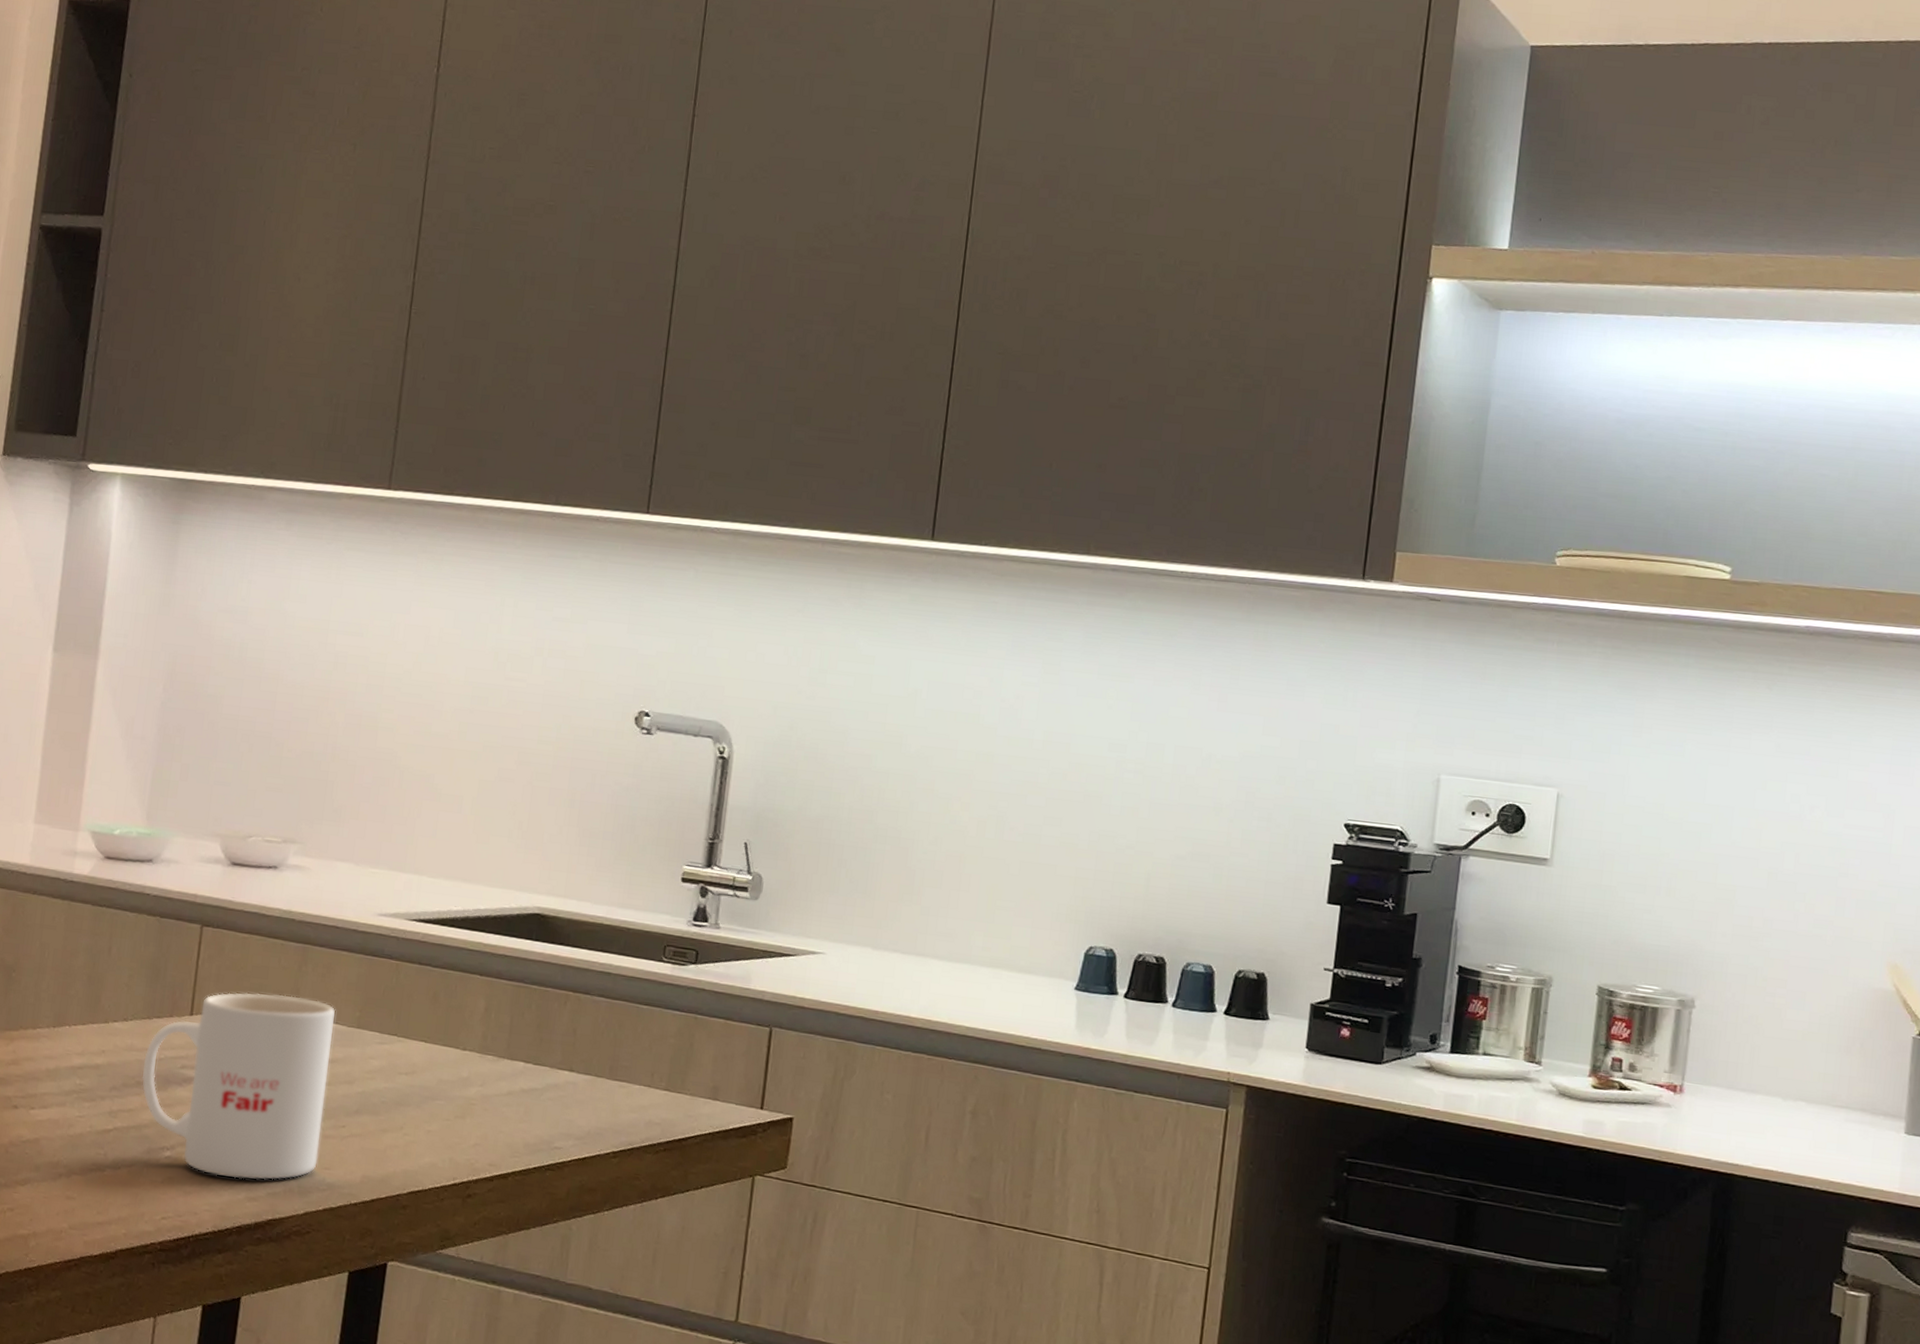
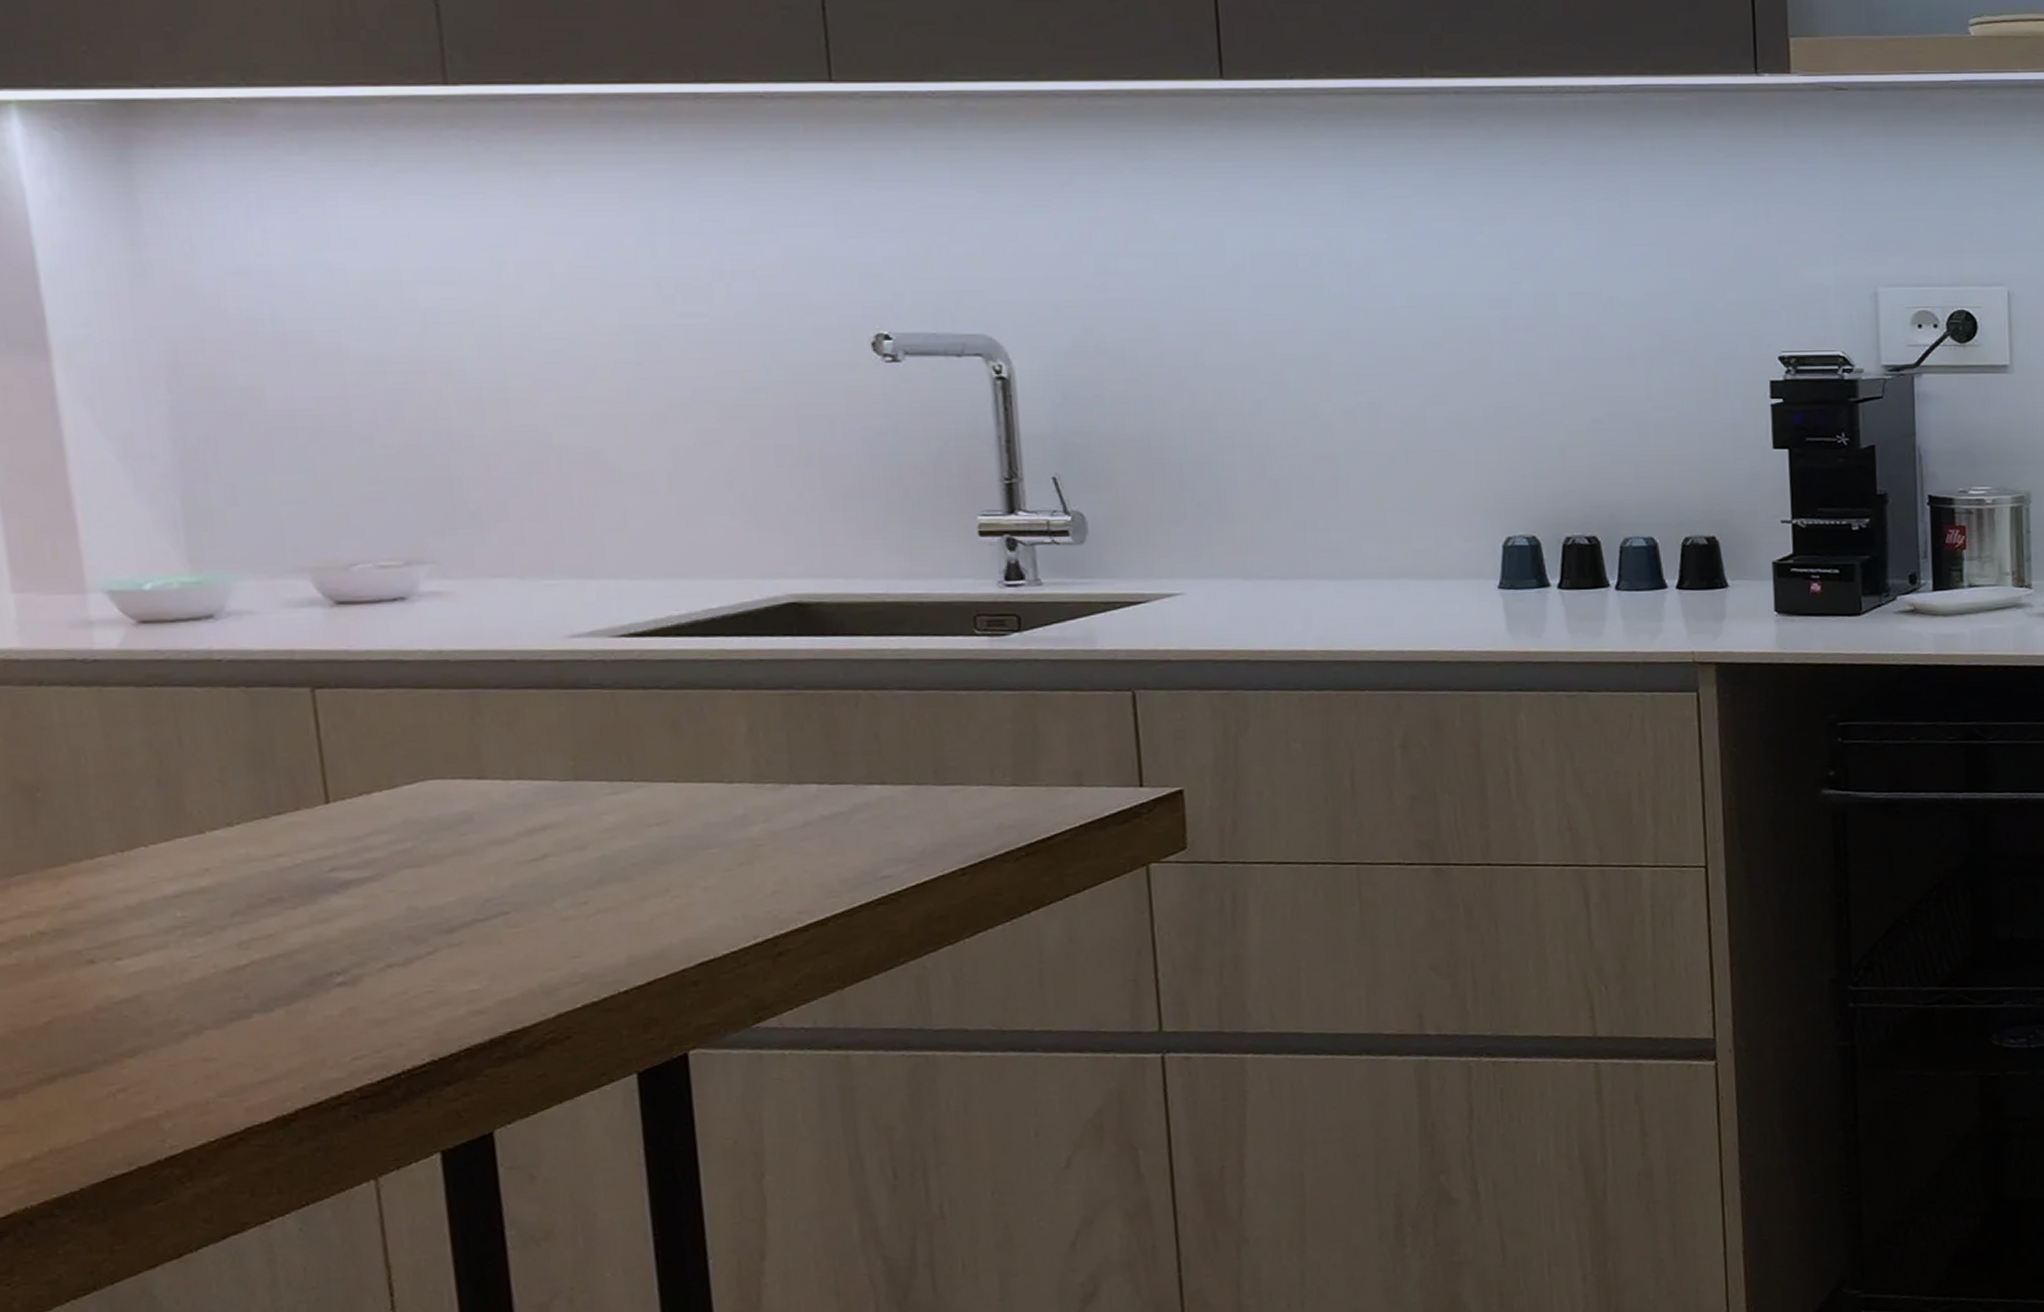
mug: present [142,992,335,1180] -> none [271,755,560,994]

